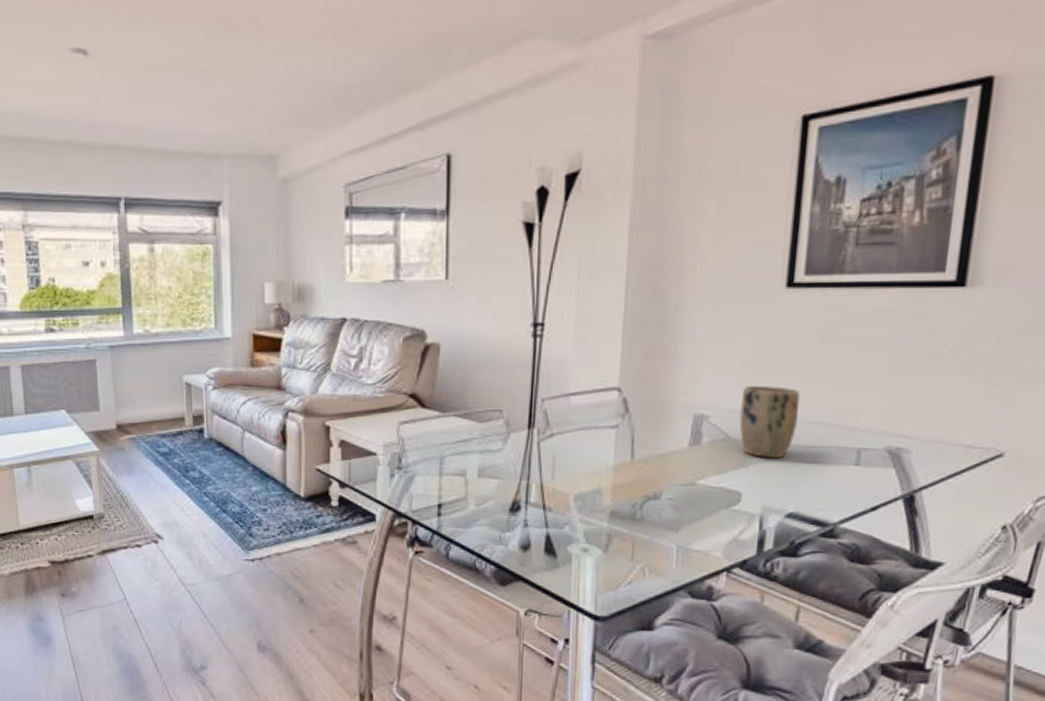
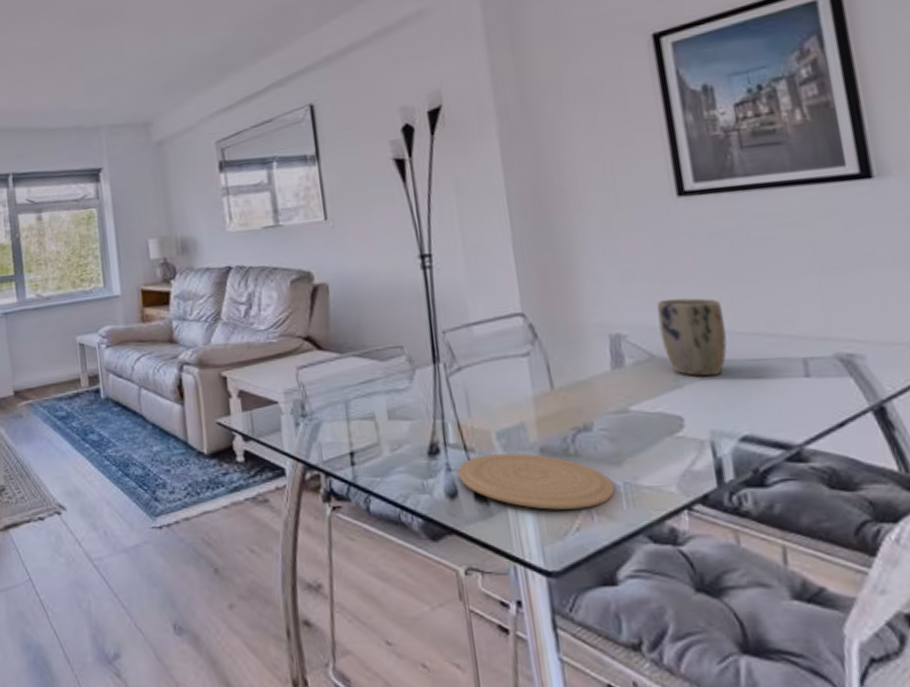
plate: none [533,514,668,566] -> present [458,453,615,510]

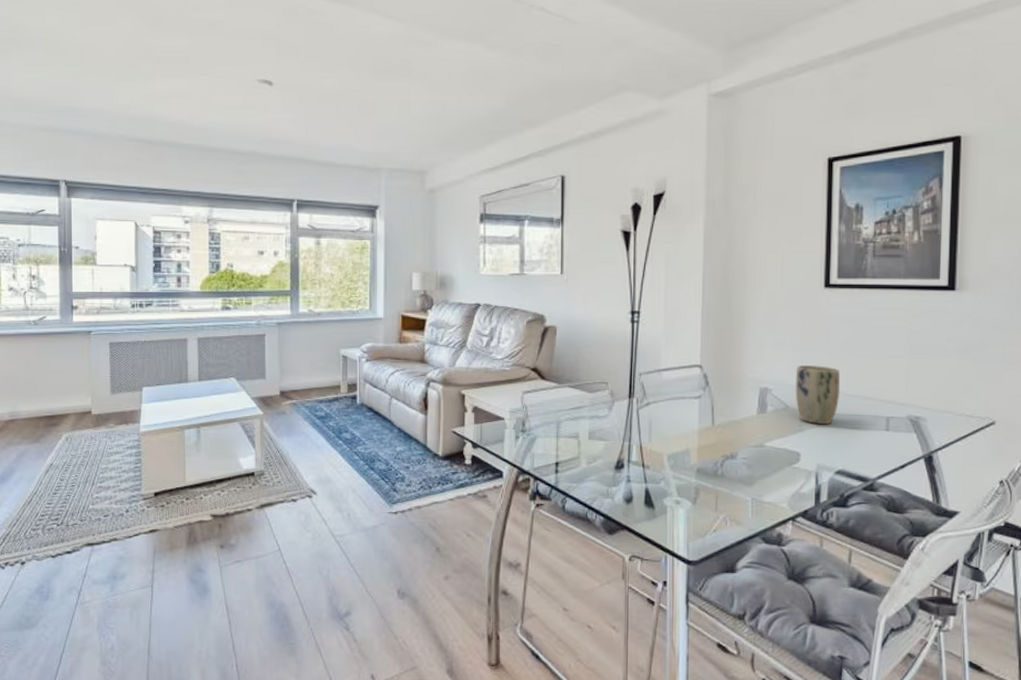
plate: present [458,453,615,510] -> none [635,471,745,516]

